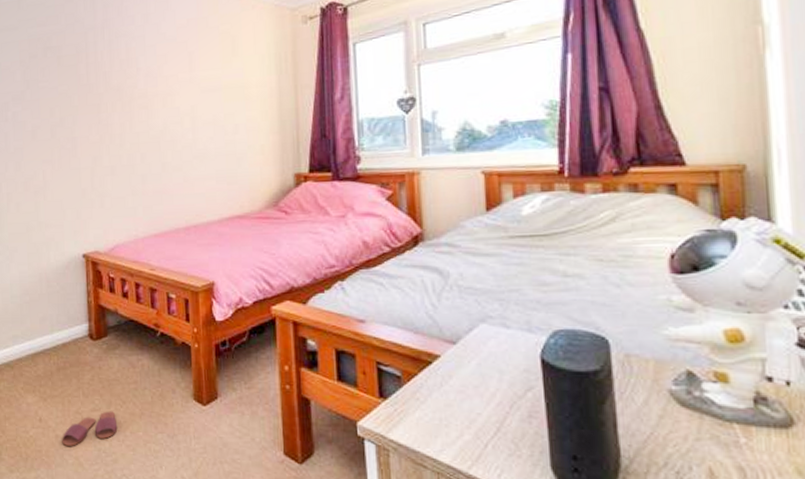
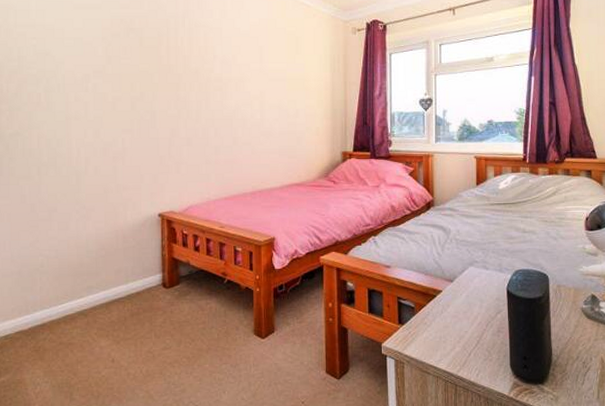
slippers: present [62,411,118,447] -> none [133,348,186,383]

